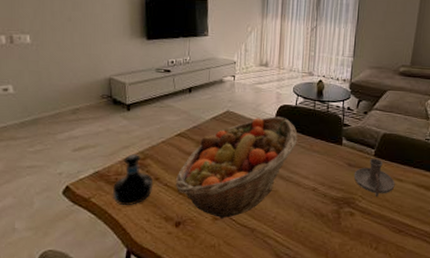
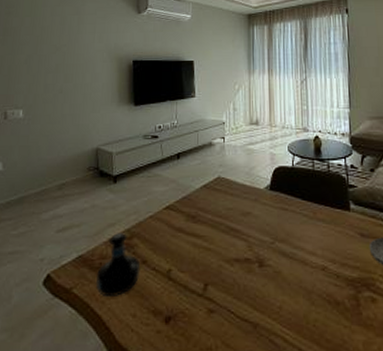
fruit basket: present [175,116,298,219] -> none [164,180,298,311]

